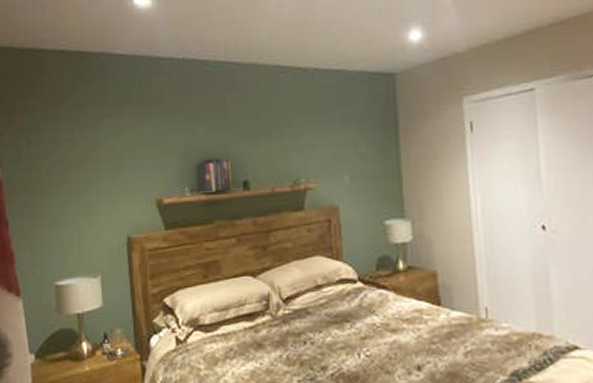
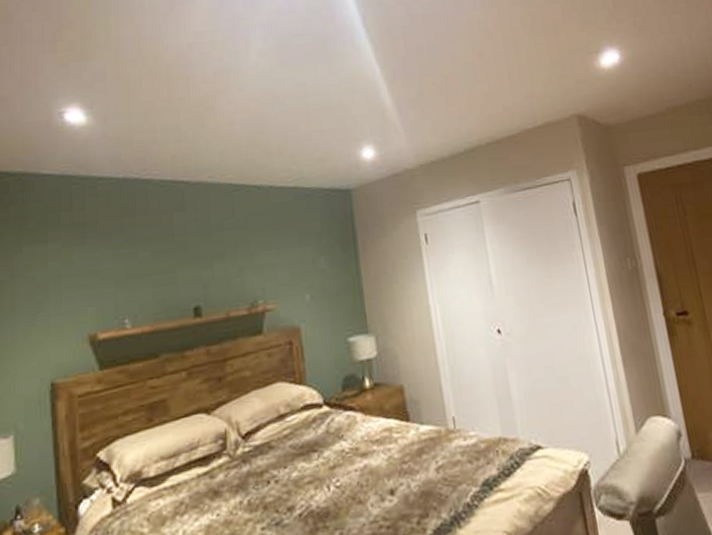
books: present [196,158,233,193] -> none [138,283,182,324]

